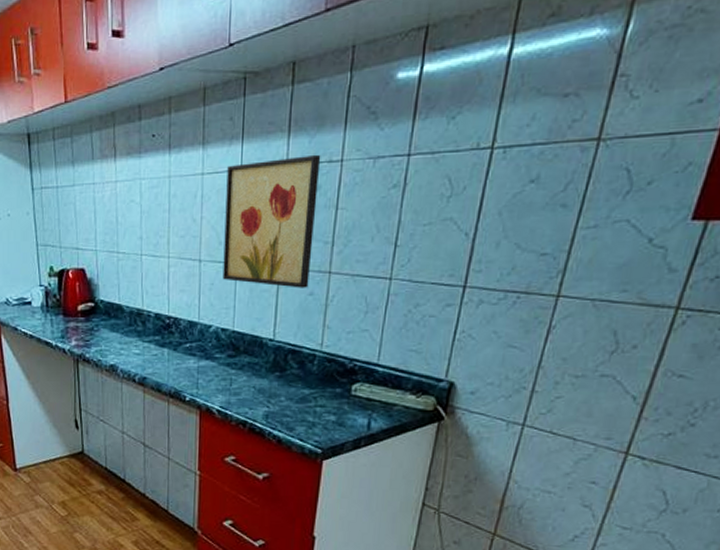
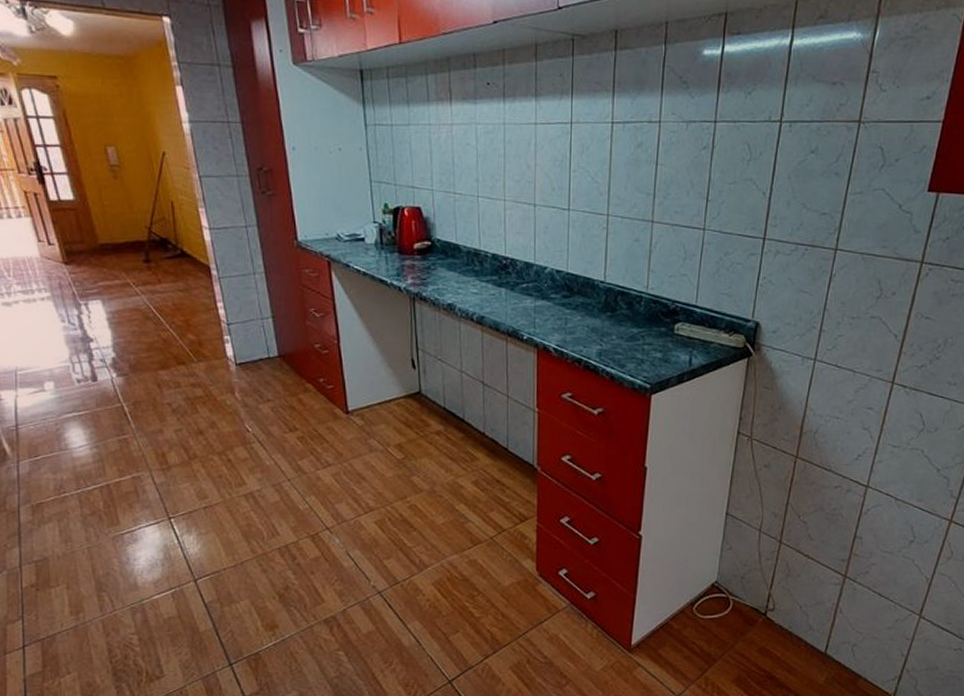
wall art: present [222,154,321,288] -> none [556,114,642,235]

